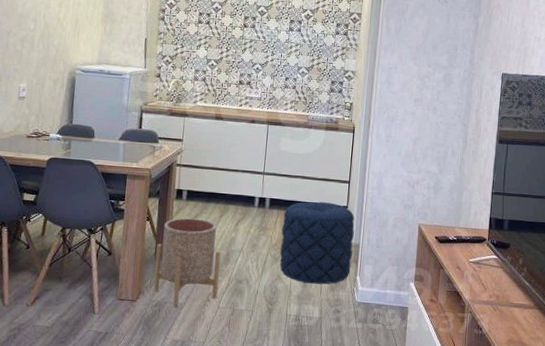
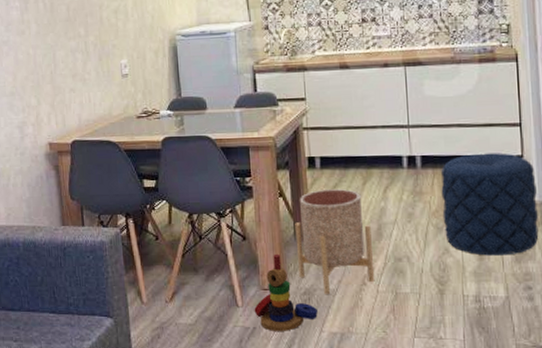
stacking toy: none [108,269,165,337] -> present [254,253,318,331]

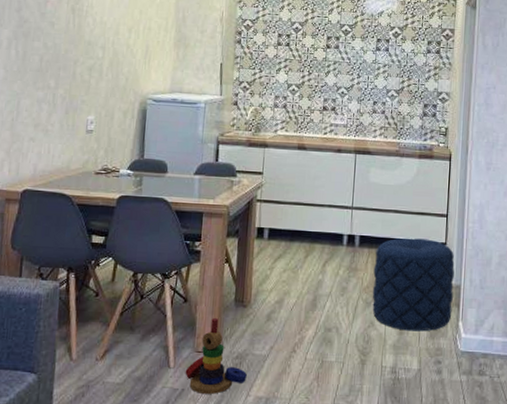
planter: present [295,189,375,295] -> none [234,259,307,360]

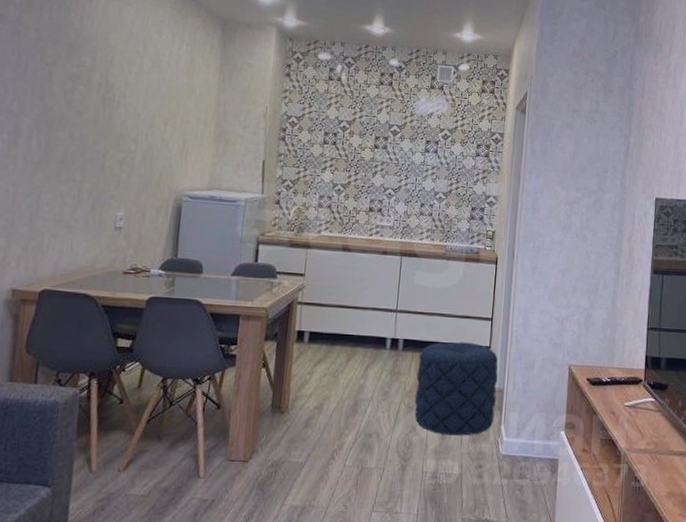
stacking toy: present [185,317,247,394] -> none [216,424,282,504]

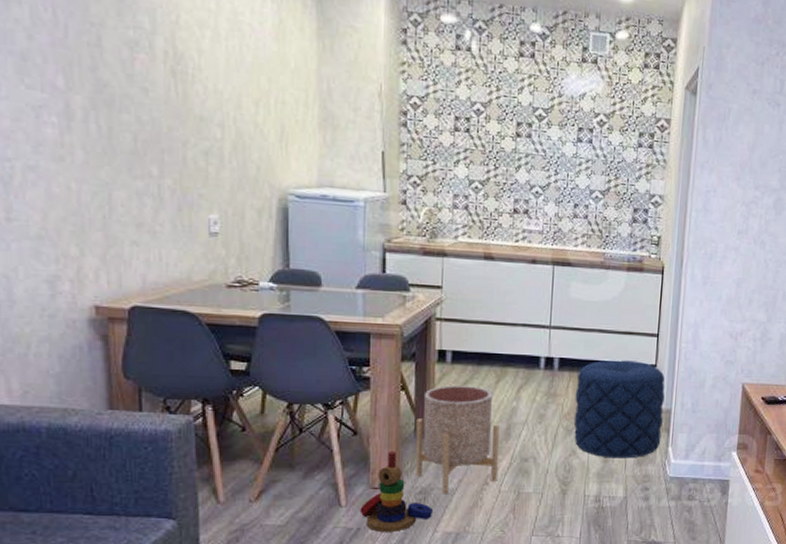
stacking toy: none [216,424,282,504] -> present [360,450,433,532]
planter: none [269,363,348,468] -> present [415,385,499,495]

